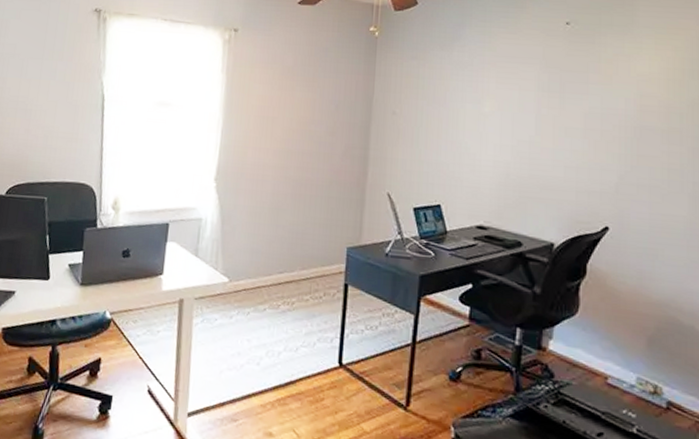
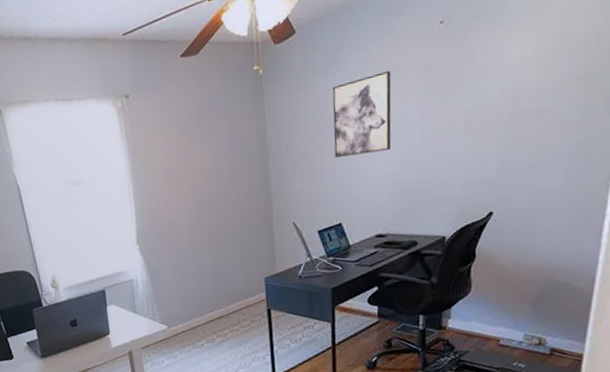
wall art: none [442,59,511,139] -> present [332,71,392,158]

